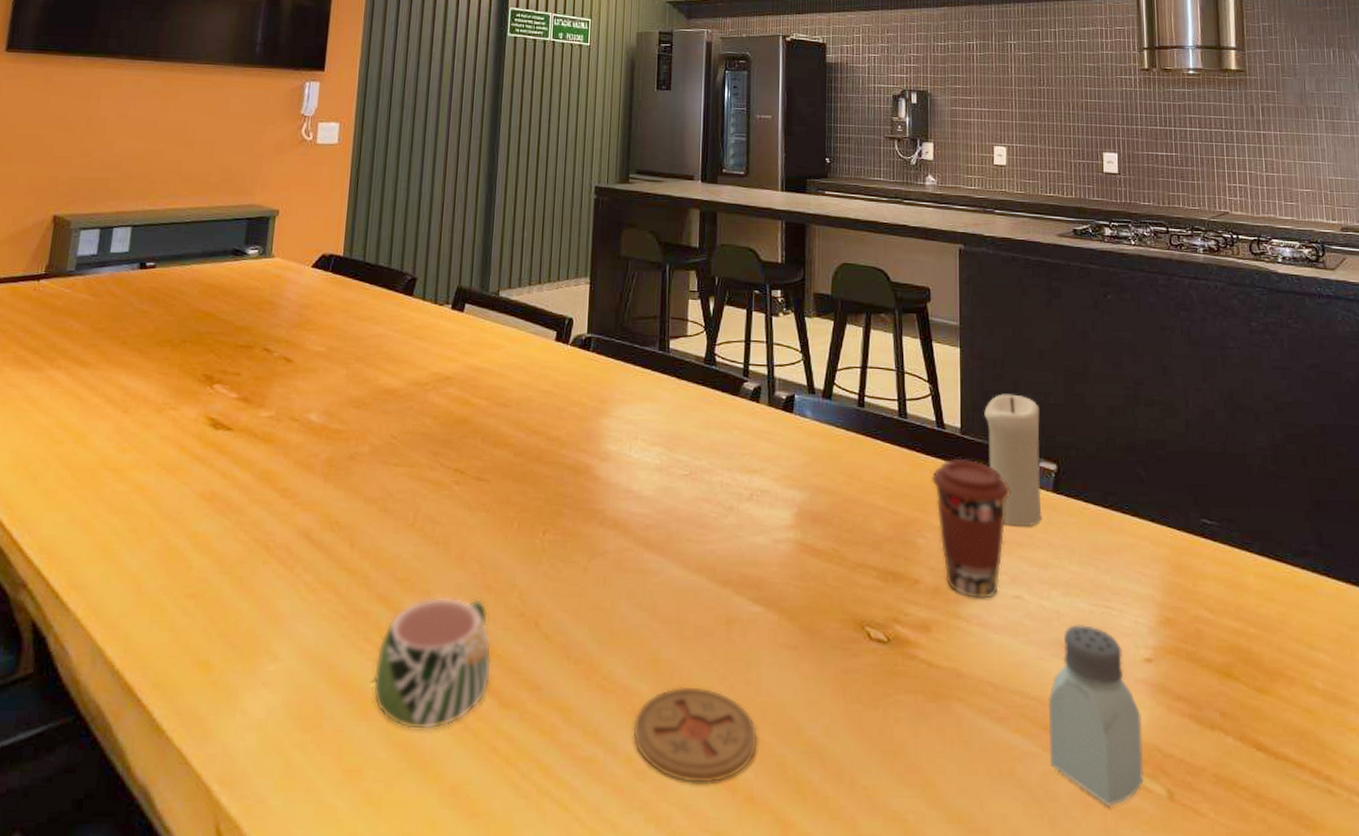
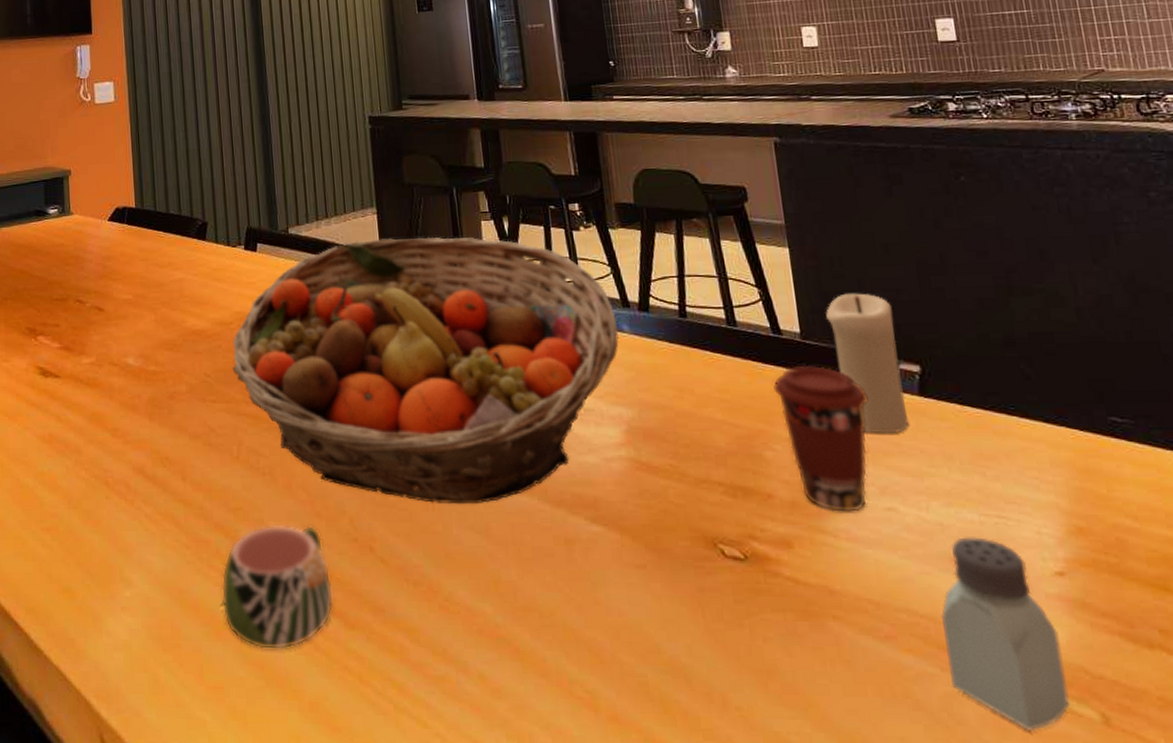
fruit basket: none [420,309,802,582] -> present [232,236,620,505]
coaster: present [632,686,758,783] -> none [481,607,615,702]

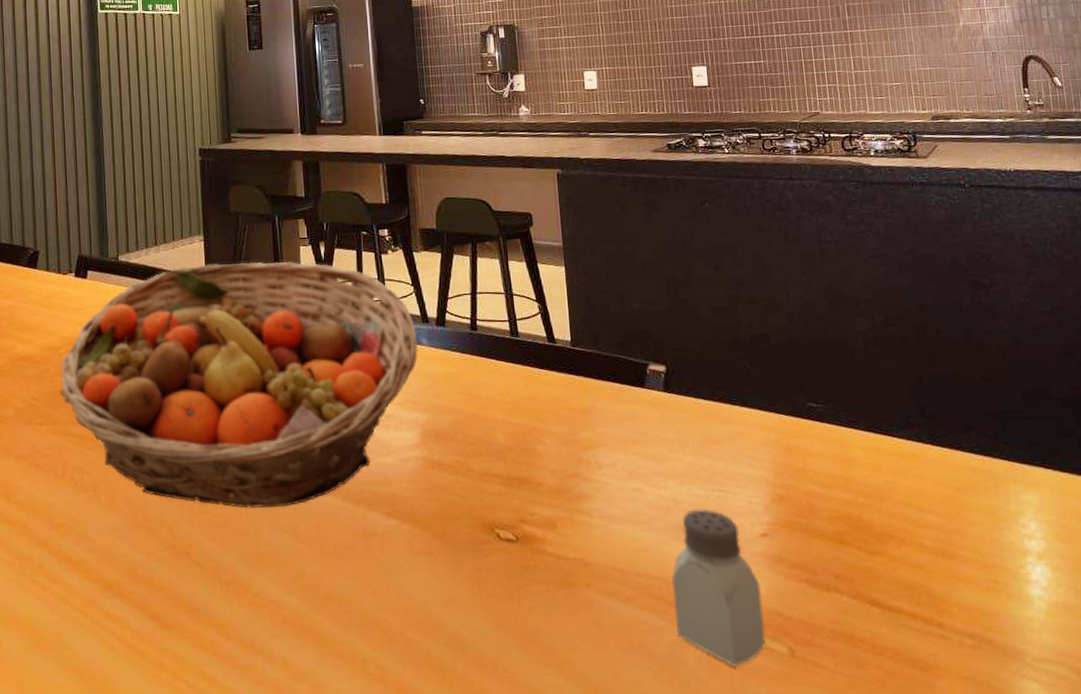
mug: present [221,524,334,651] -> none [42,536,151,656]
coffee cup: present [772,365,869,513] -> none [546,368,623,496]
candle: present [825,293,910,434] -> none [592,305,655,427]

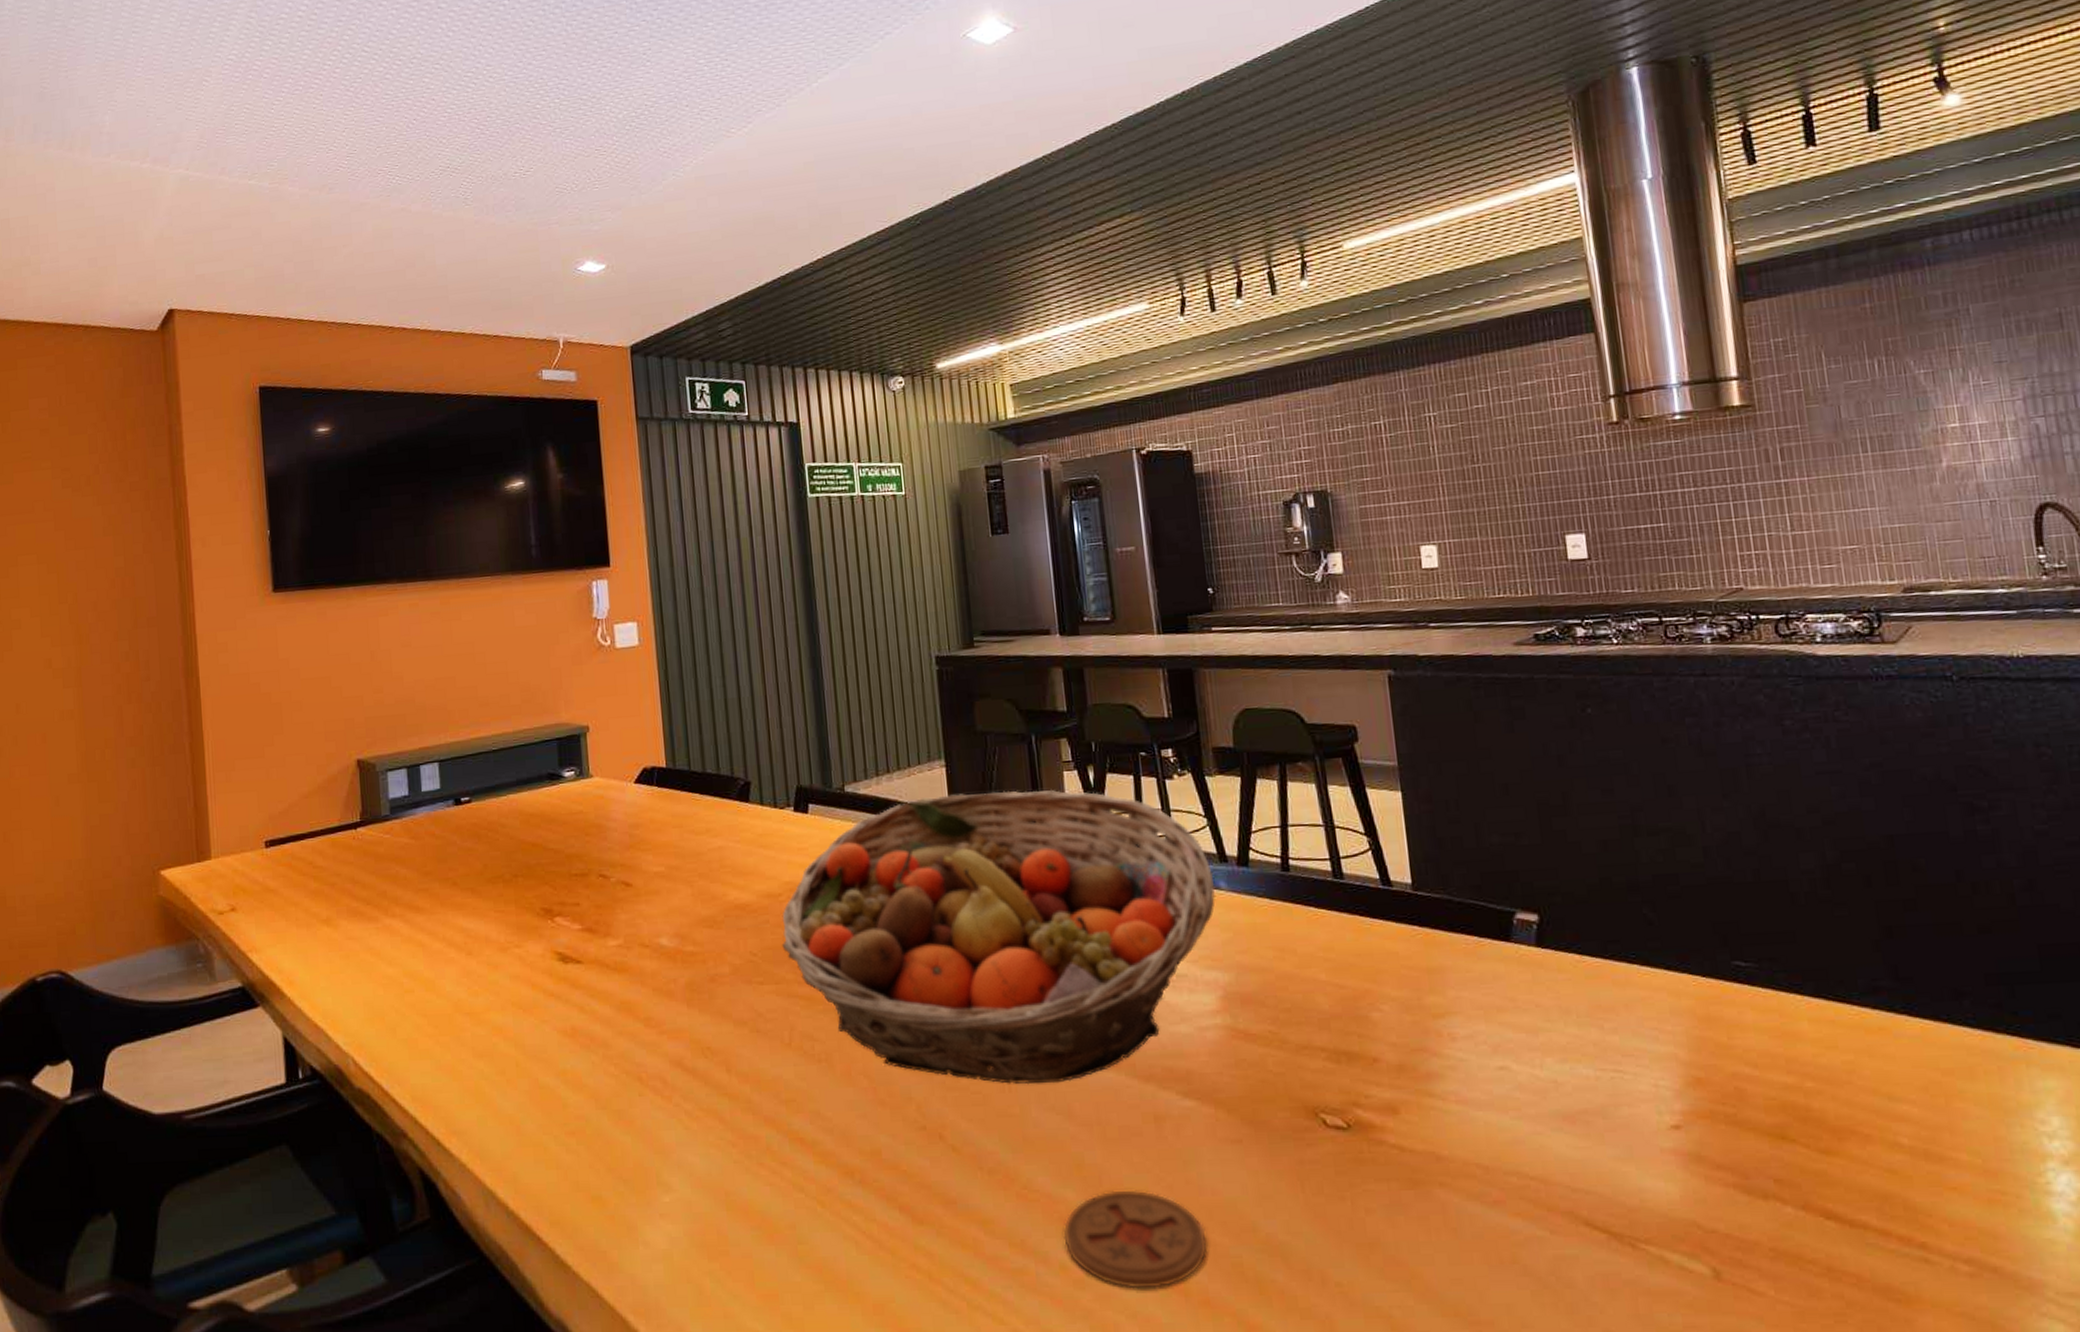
coaster: none [286,595,403,680] -> present [1063,1189,1208,1289]
saltshaker: present [671,509,766,666] -> none [1551,1093,1681,1289]

